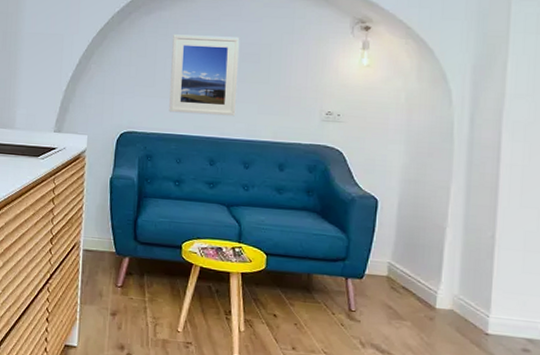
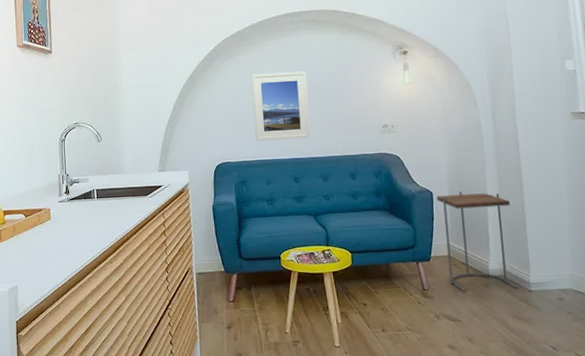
side table: none [381,203,478,329] -> present [436,191,519,293]

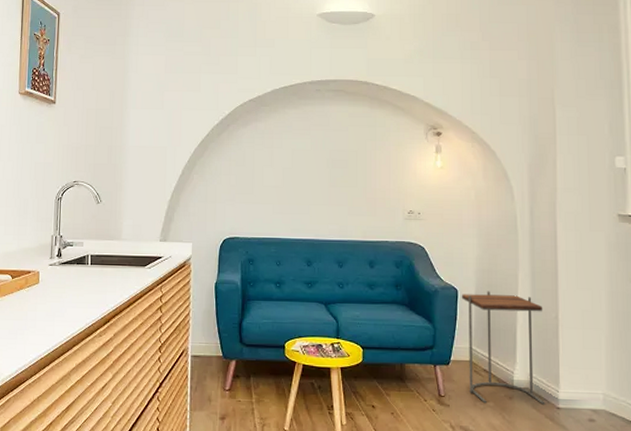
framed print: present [251,71,311,142] -> none [267,144,329,219]

